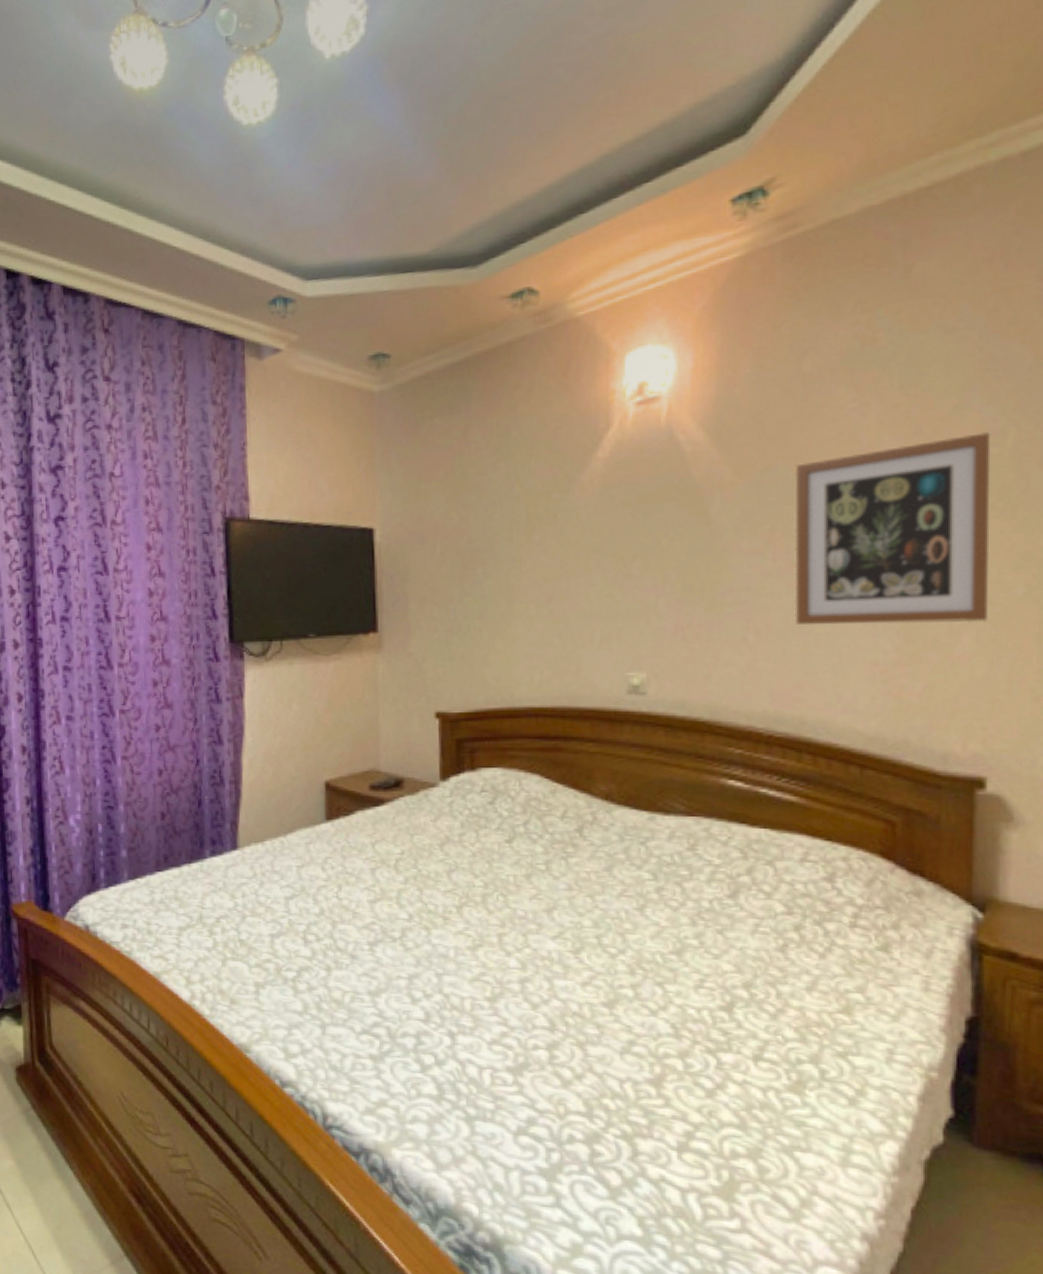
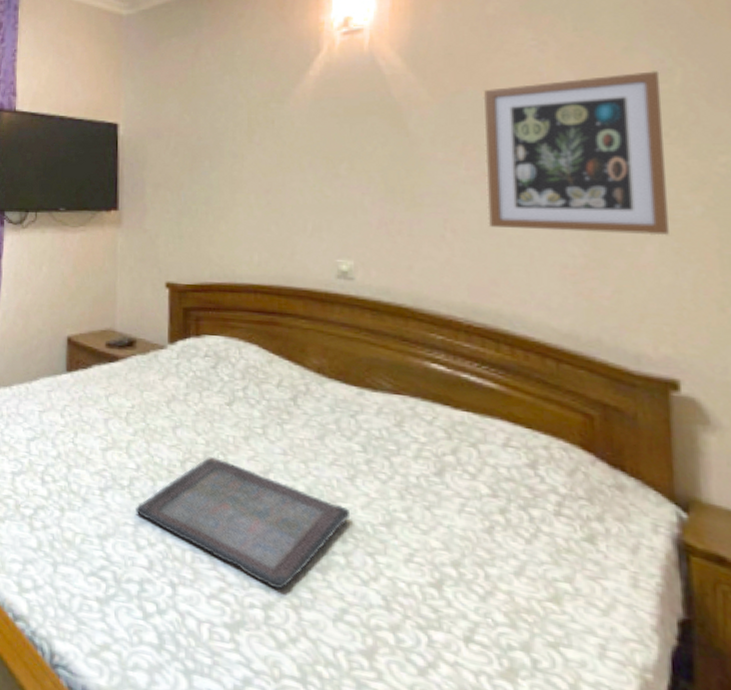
serving tray: none [409,898,640,1028] -> present [136,456,351,590]

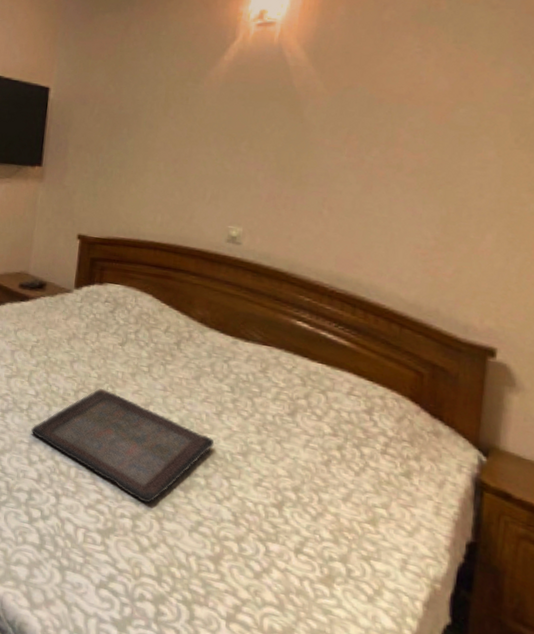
wall art: present [483,71,671,236] -> none [360,84,519,228]

